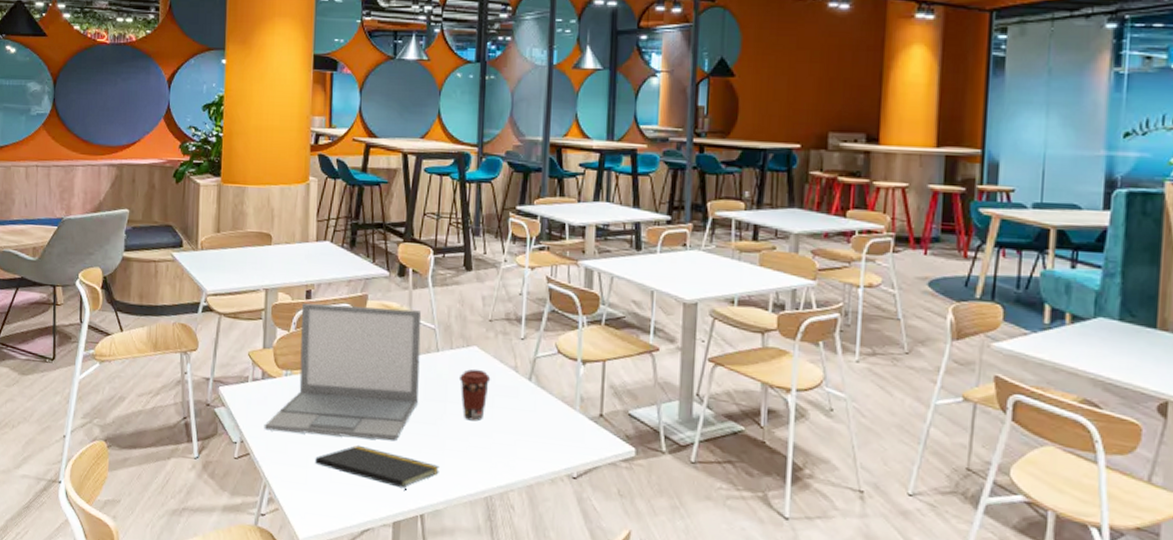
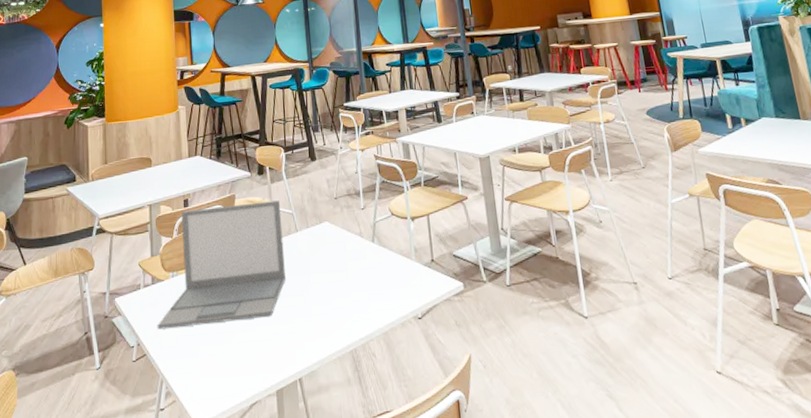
notepad: present [315,444,439,492] -> none [204,326,310,361]
coffee cup: present [460,368,491,422] -> none [317,240,342,286]

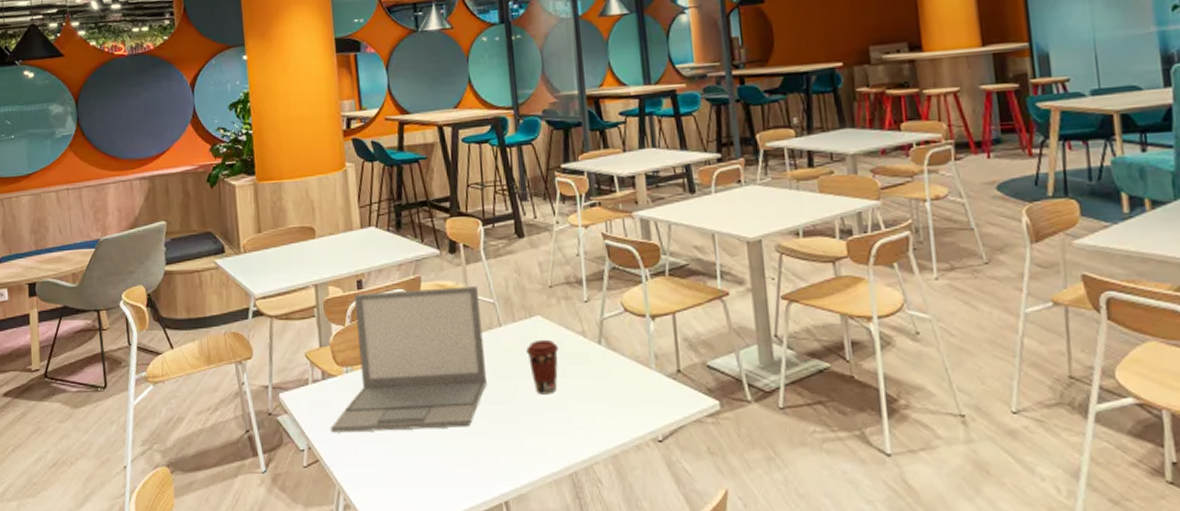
coffee cup: none [317,240,342,286] -> present [526,339,559,395]

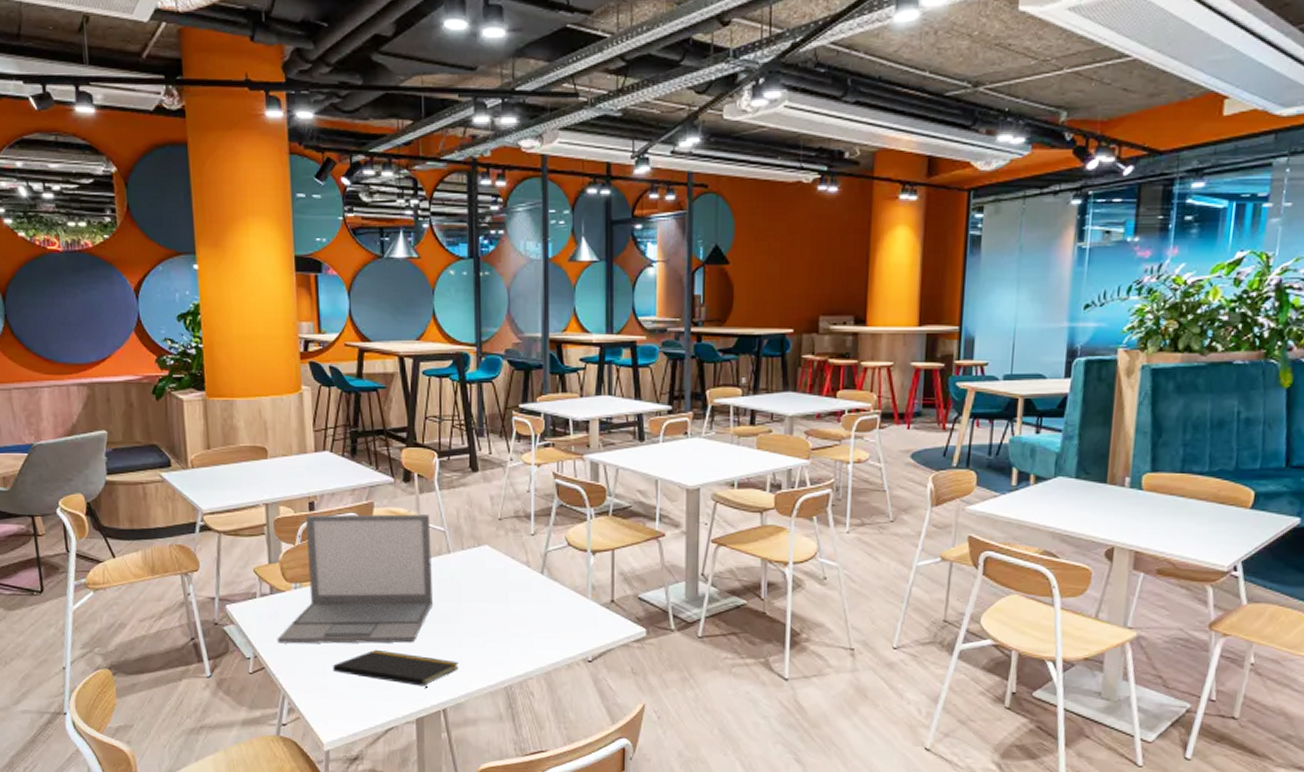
notepad: none [388,435,519,479] -> present [333,649,459,689]
coffee cup: present [526,339,559,395] -> none [473,567,504,617]

